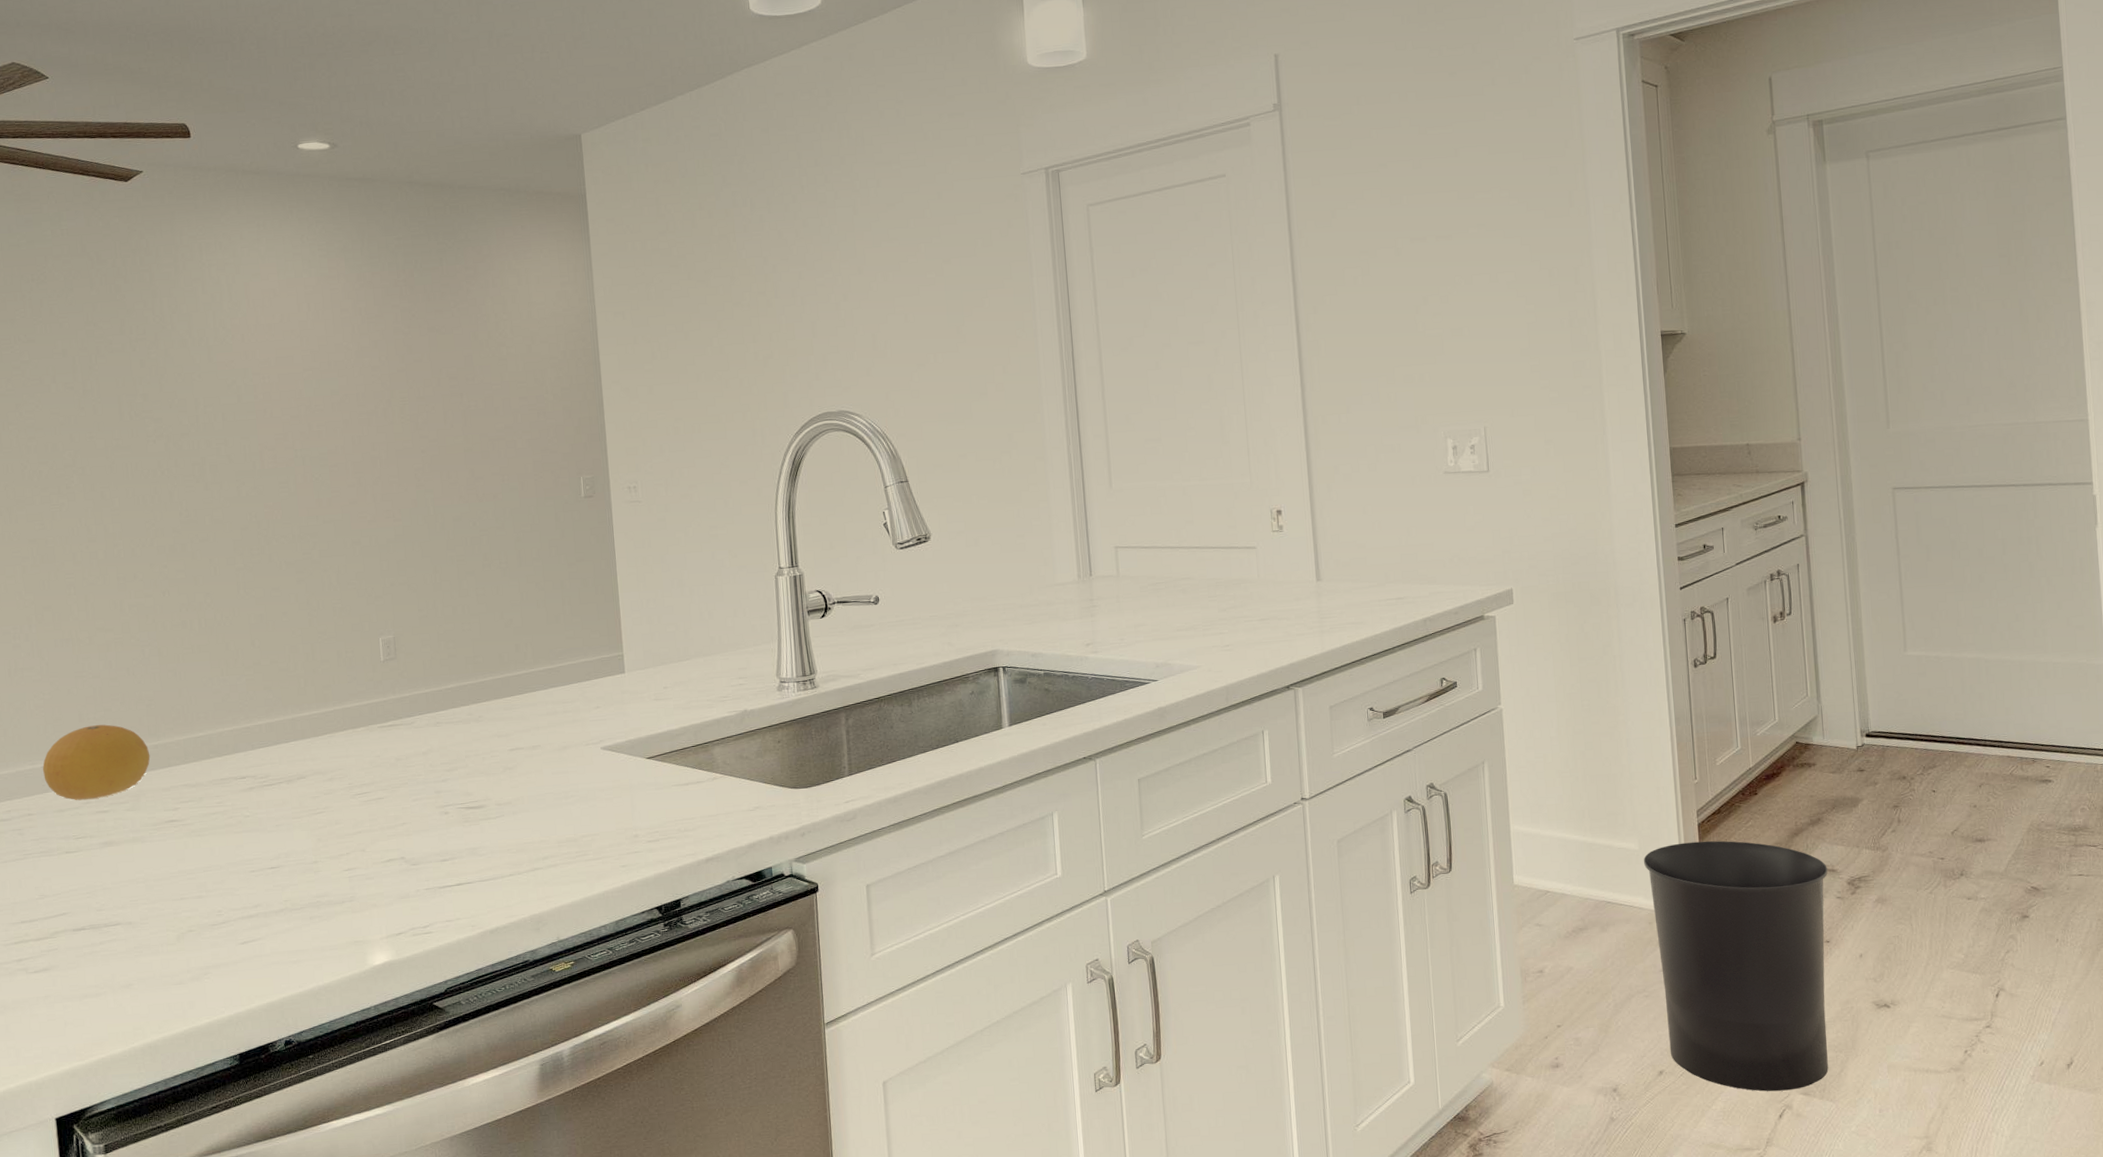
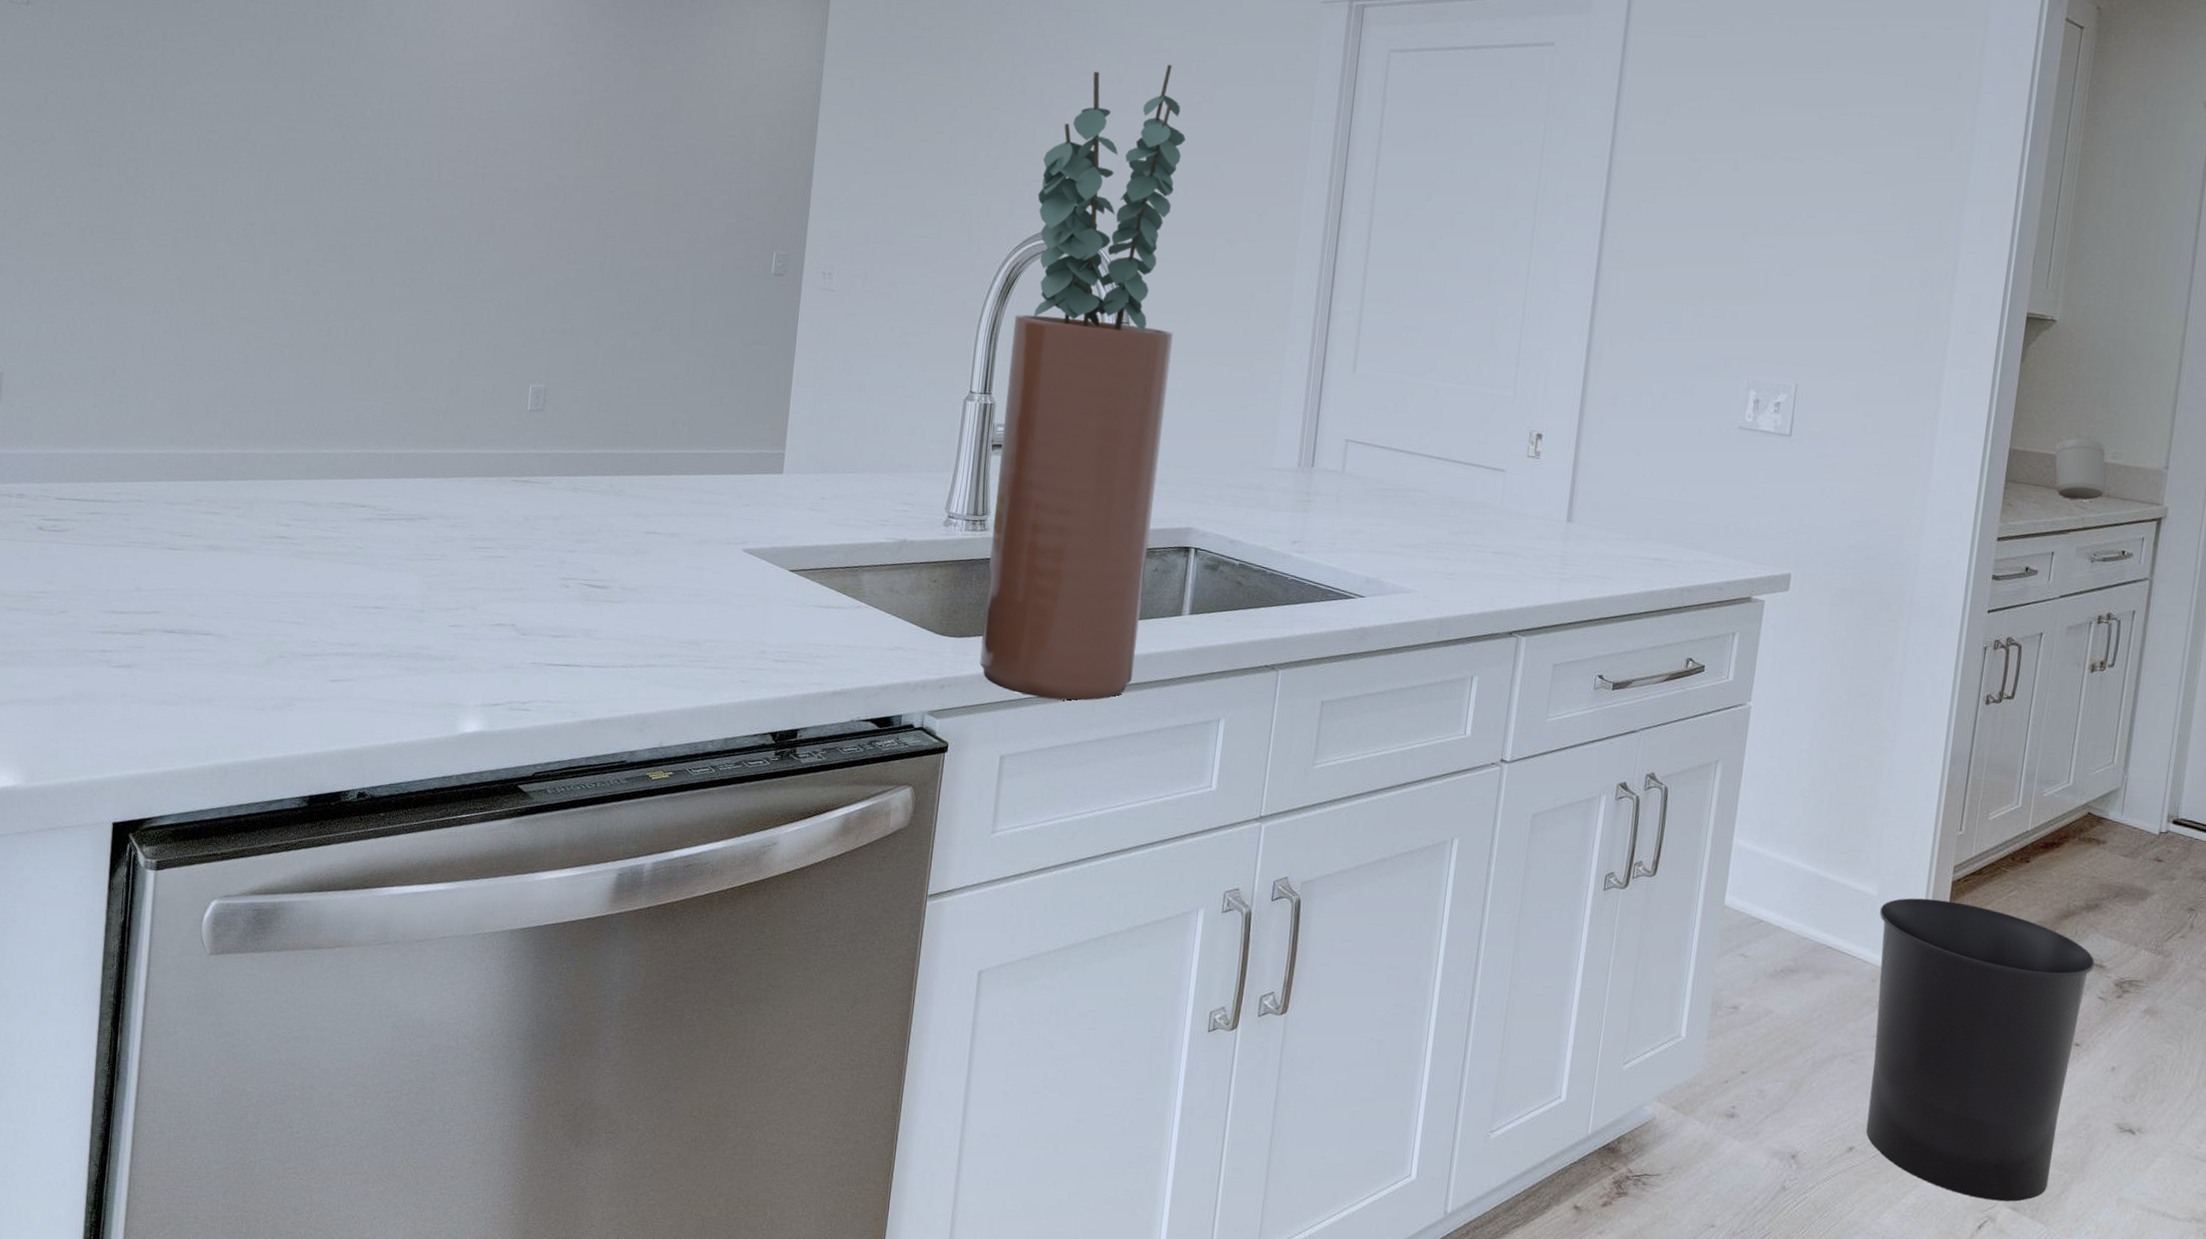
fruit: present [43,724,150,800] -> none [159,419,272,498]
vase: none [805,250,970,827] -> present [980,64,1186,701]
canister: none [1698,425,1767,481] -> present [2042,435,2125,502]

